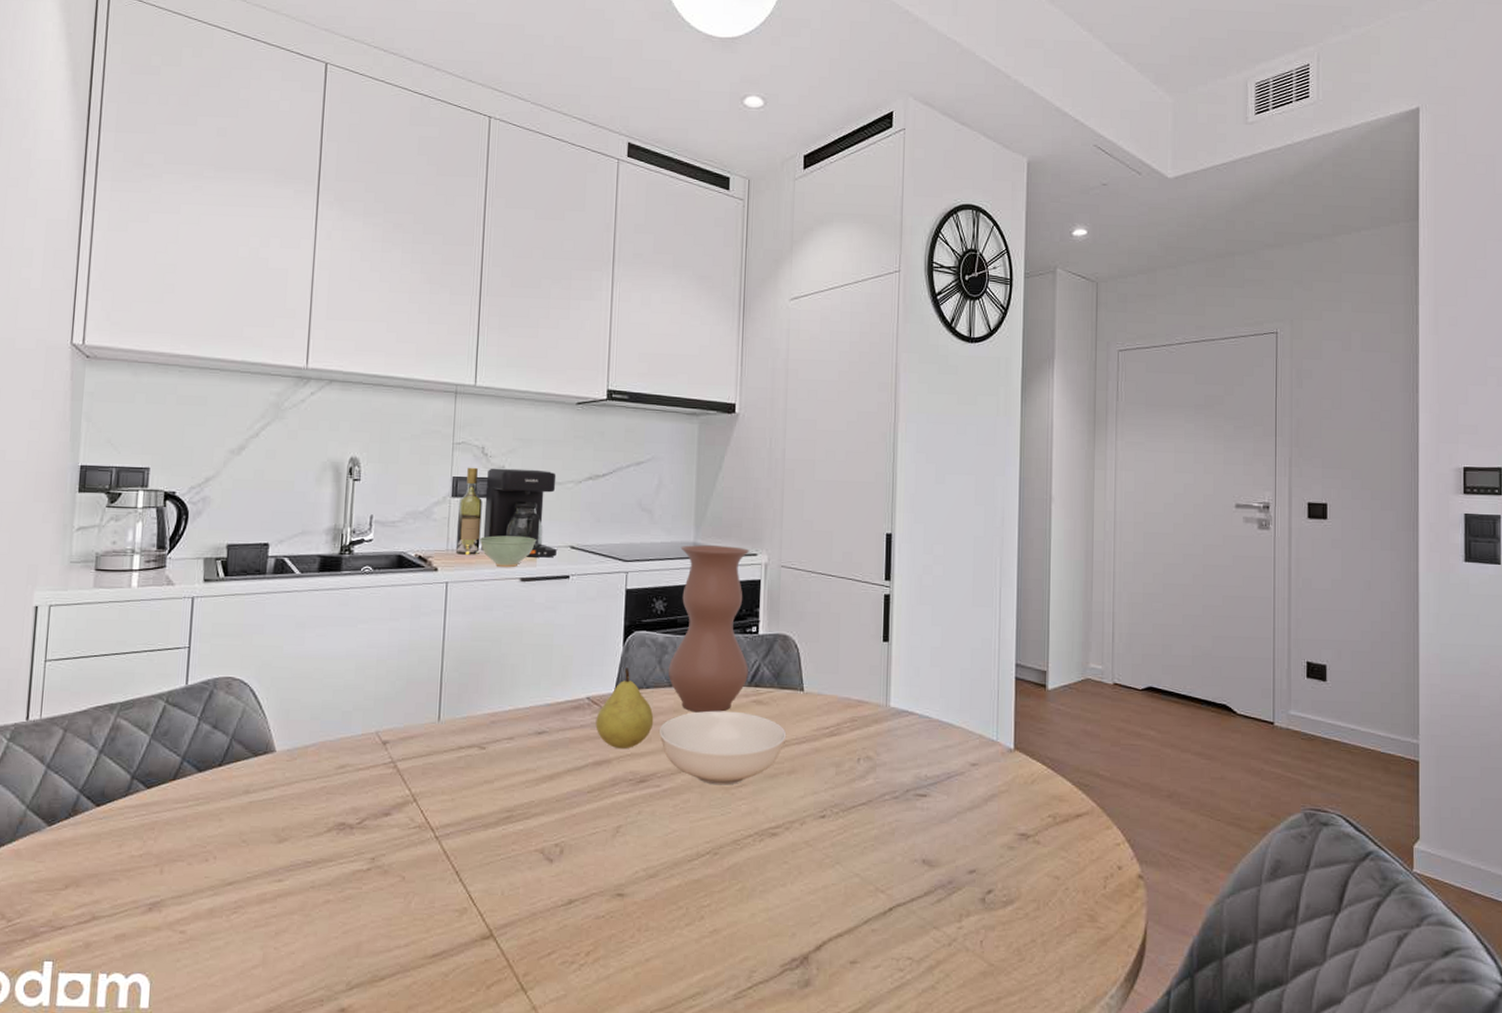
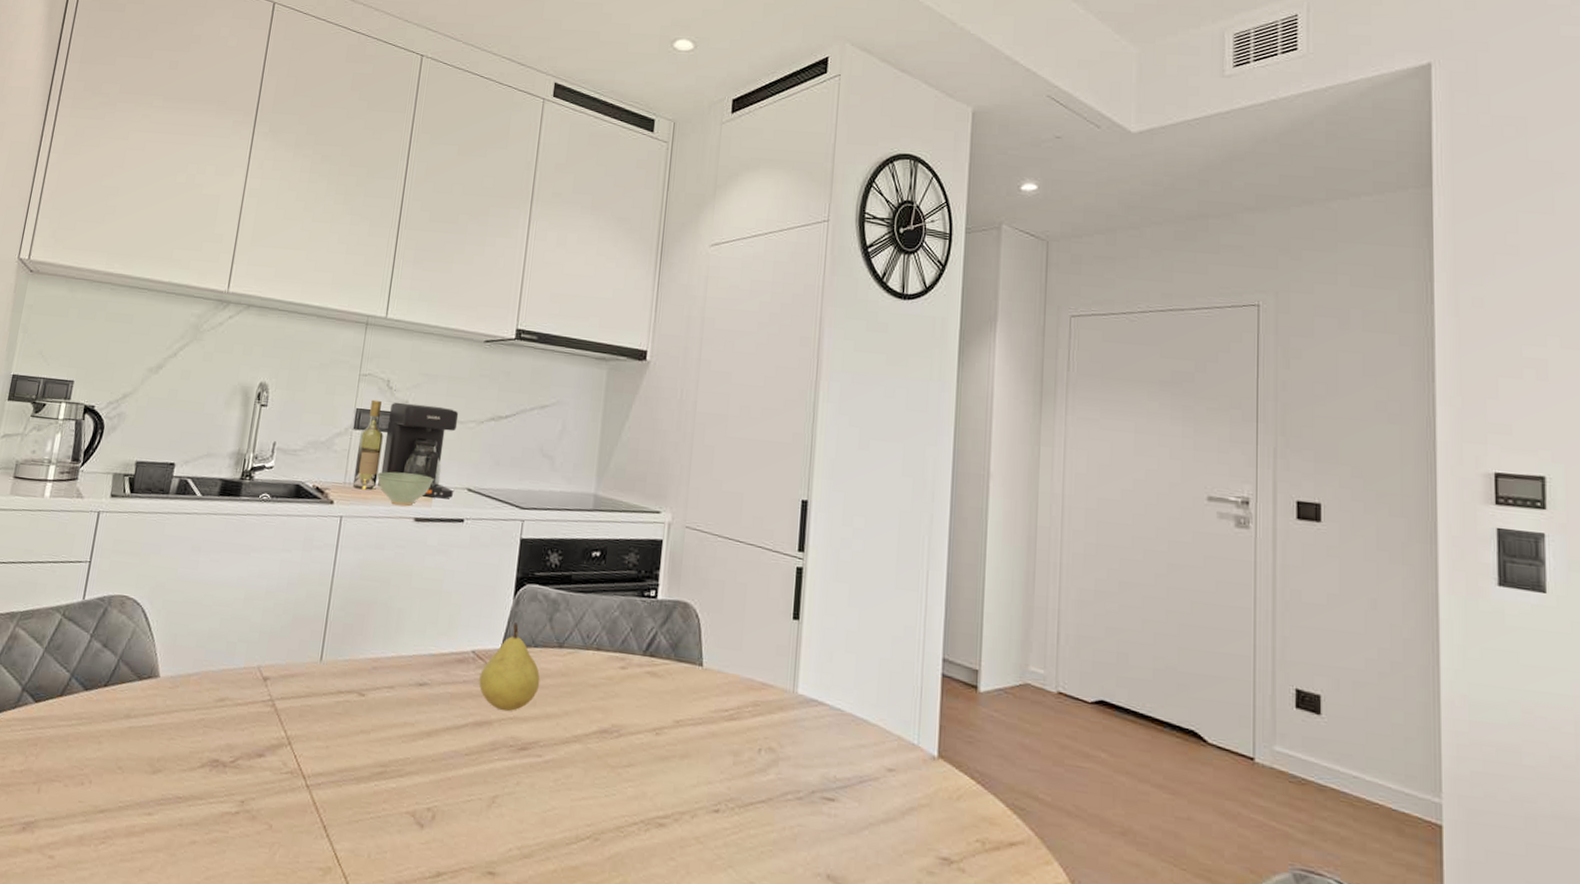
bowl: present [658,710,787,785] -> none [544,678,682,763]
vase: present [667,545,750,713] -> none [558,496,654,681]

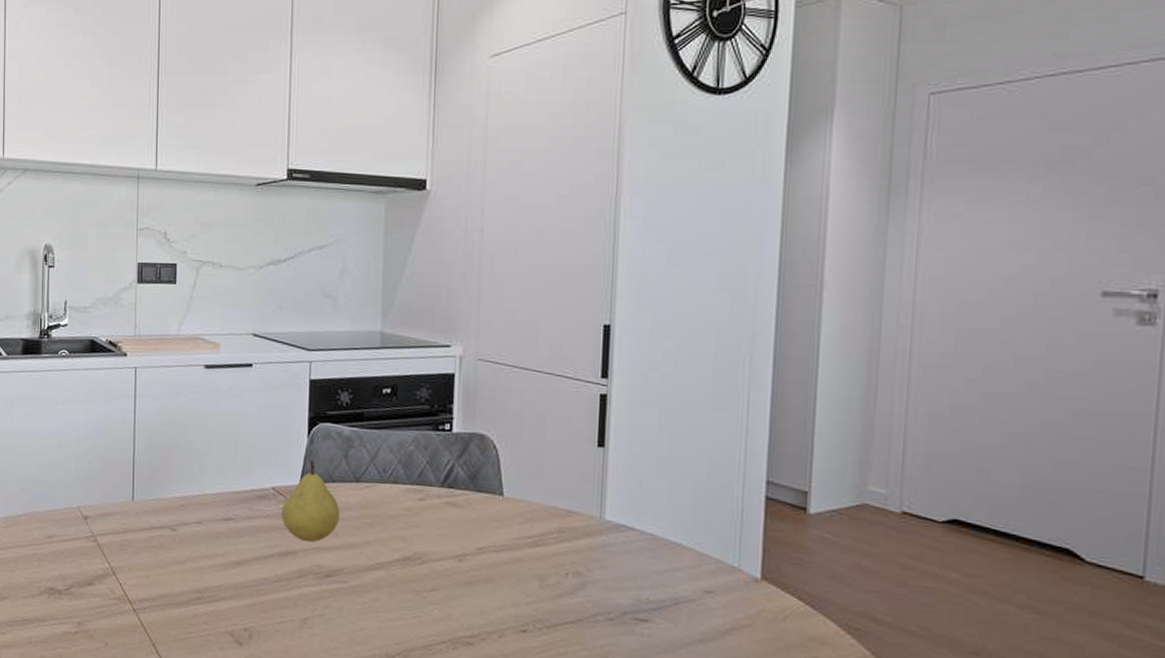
bottle: present [352,399,383,491] -> none [142,253,166,341]
bowl: present [377,471,434,507] -> none [164,322,219,355]
coffee maker: present [378,402,459,499] -> none [166,253,239,346]

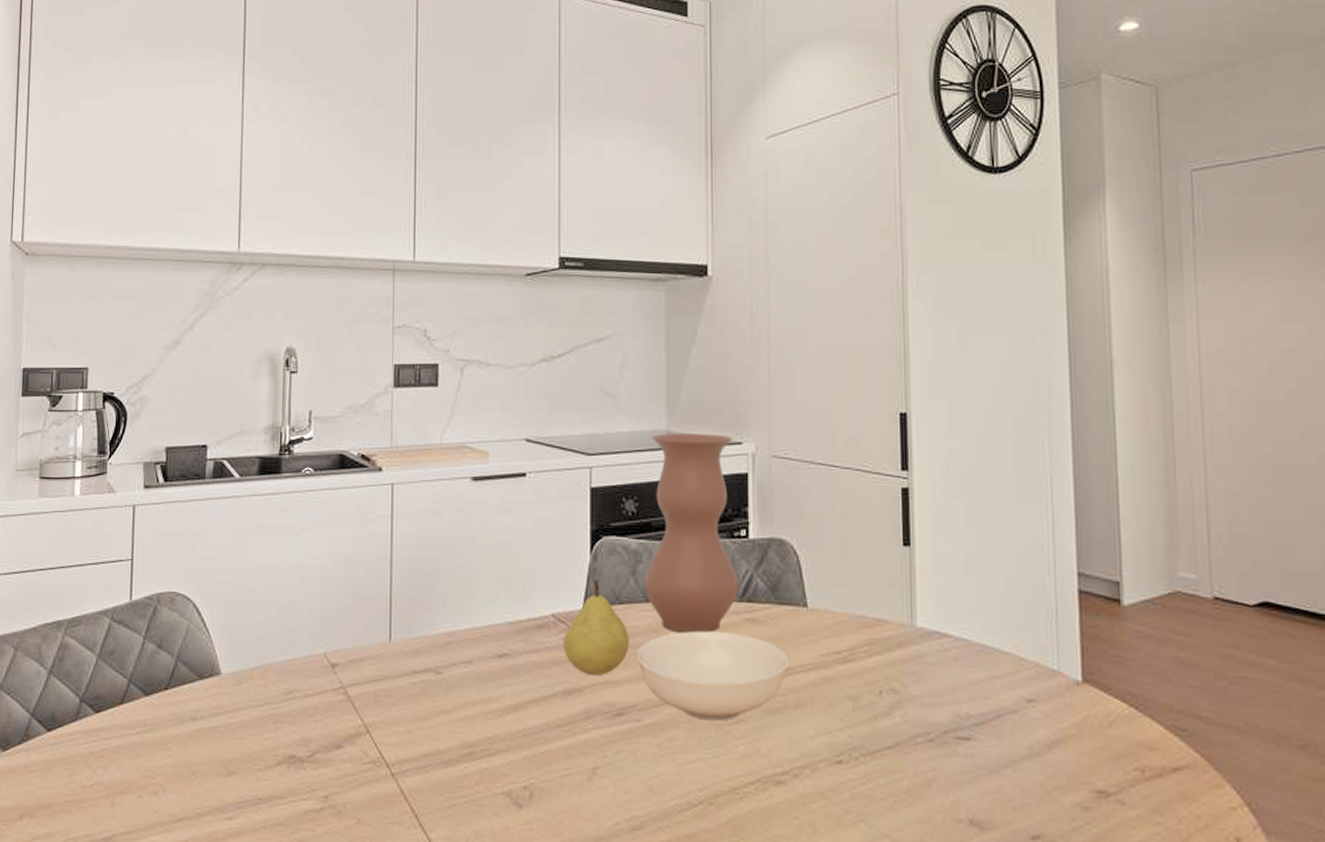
bowl: none [345,509,484,588] -> present [636,630,789,721]
vase: none [354,334,443,512] -> present [643,434,739,633]

